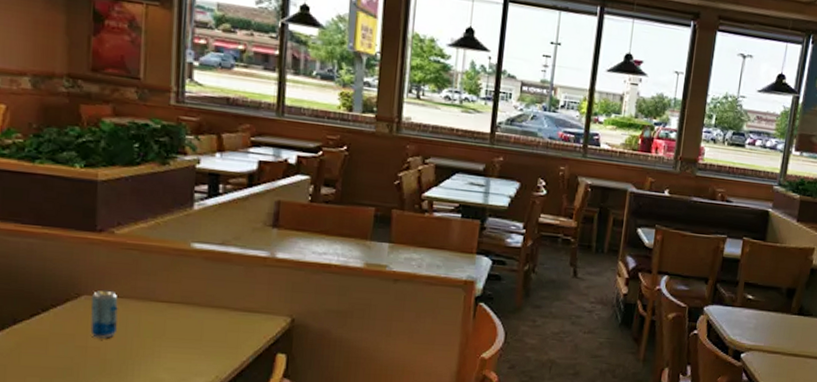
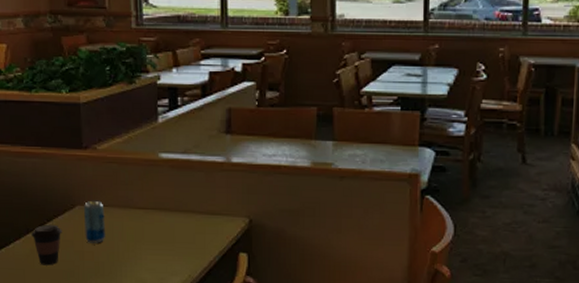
coffee cup: none [19,314,61,362] -> present [31,224,62,266]

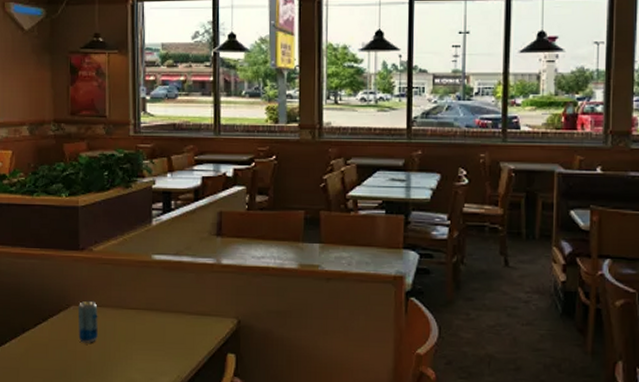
coffee cup: present [31,224,62,266] -> none [27,324,57,365]

